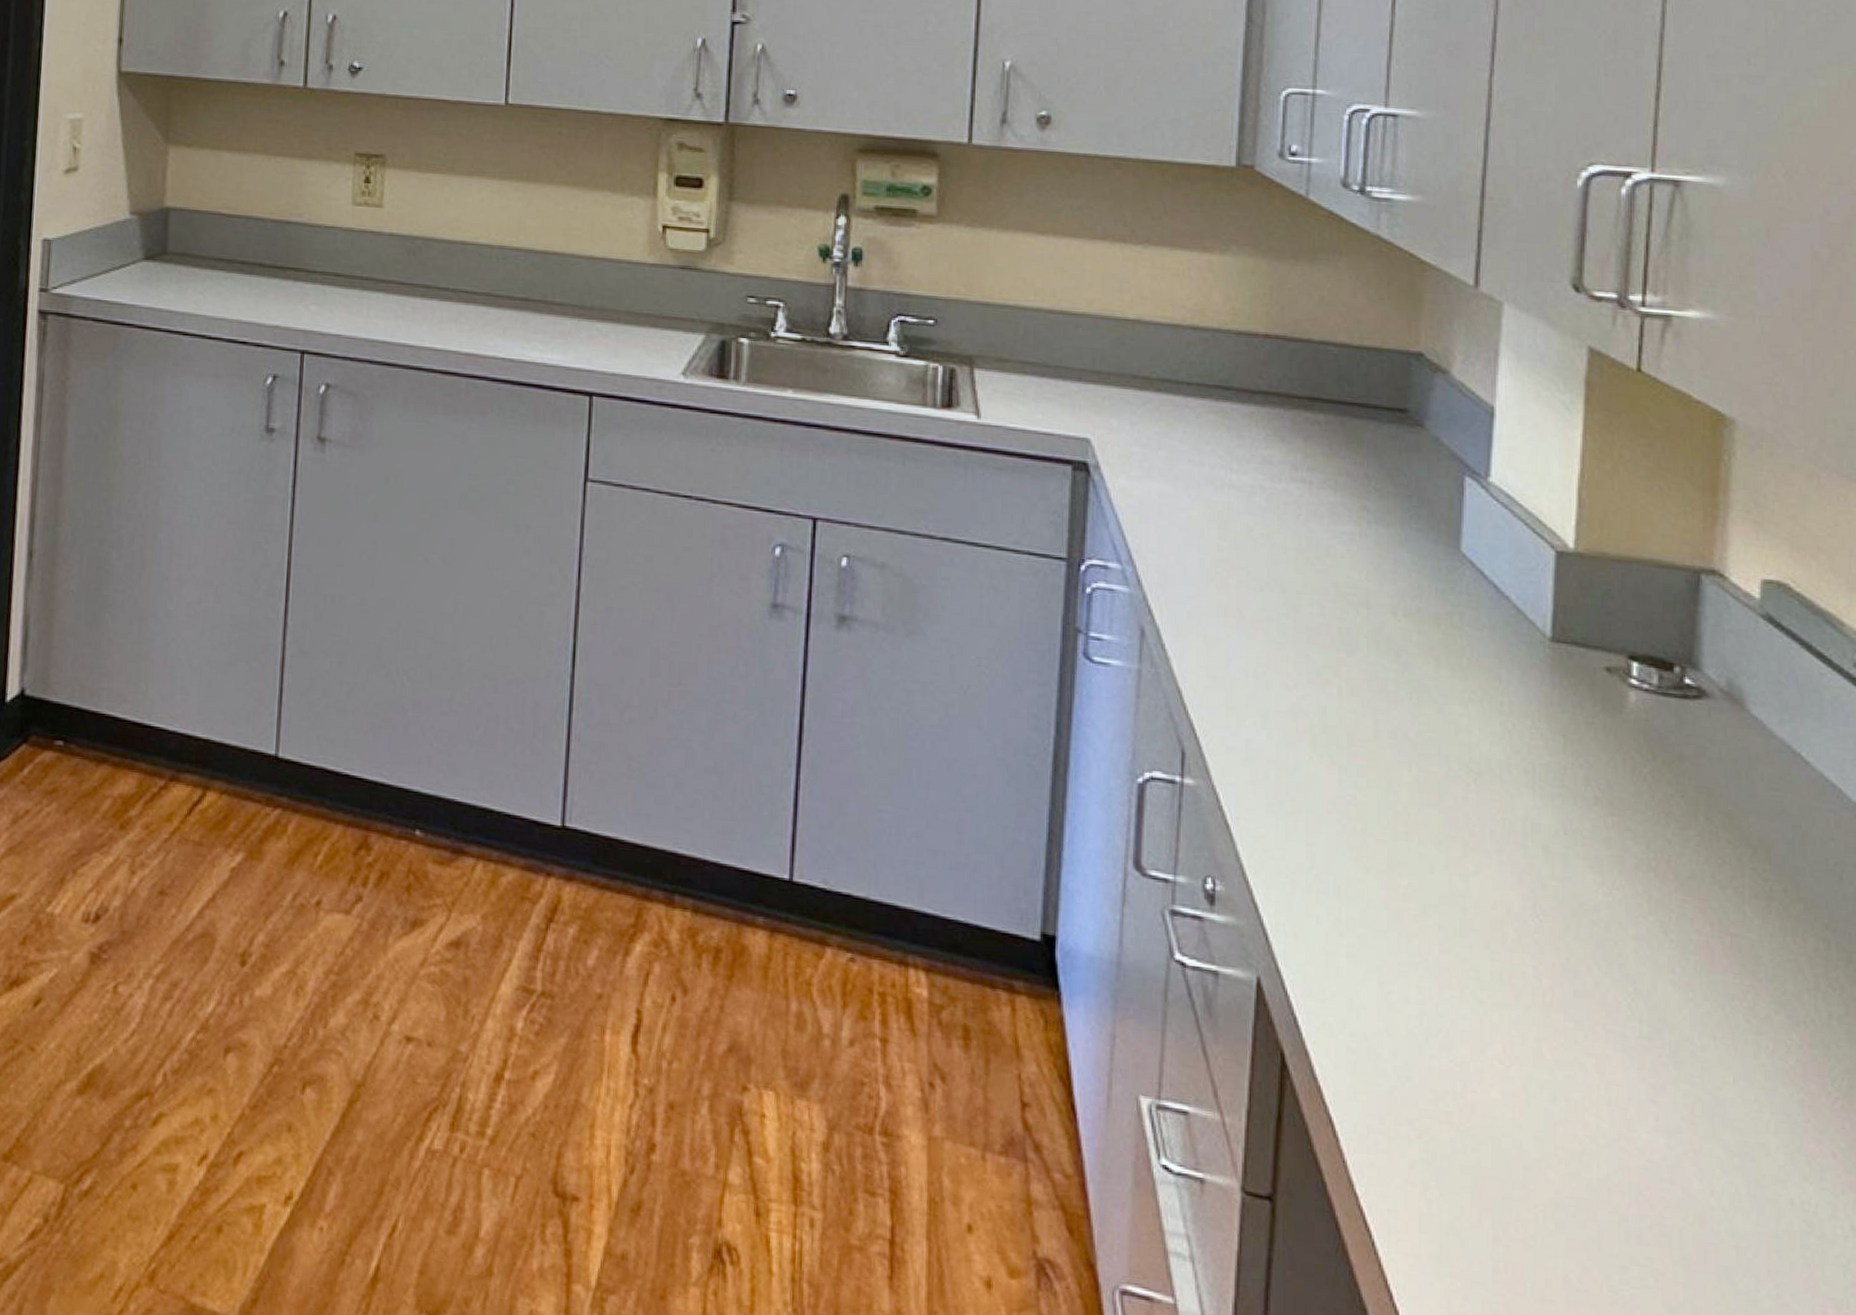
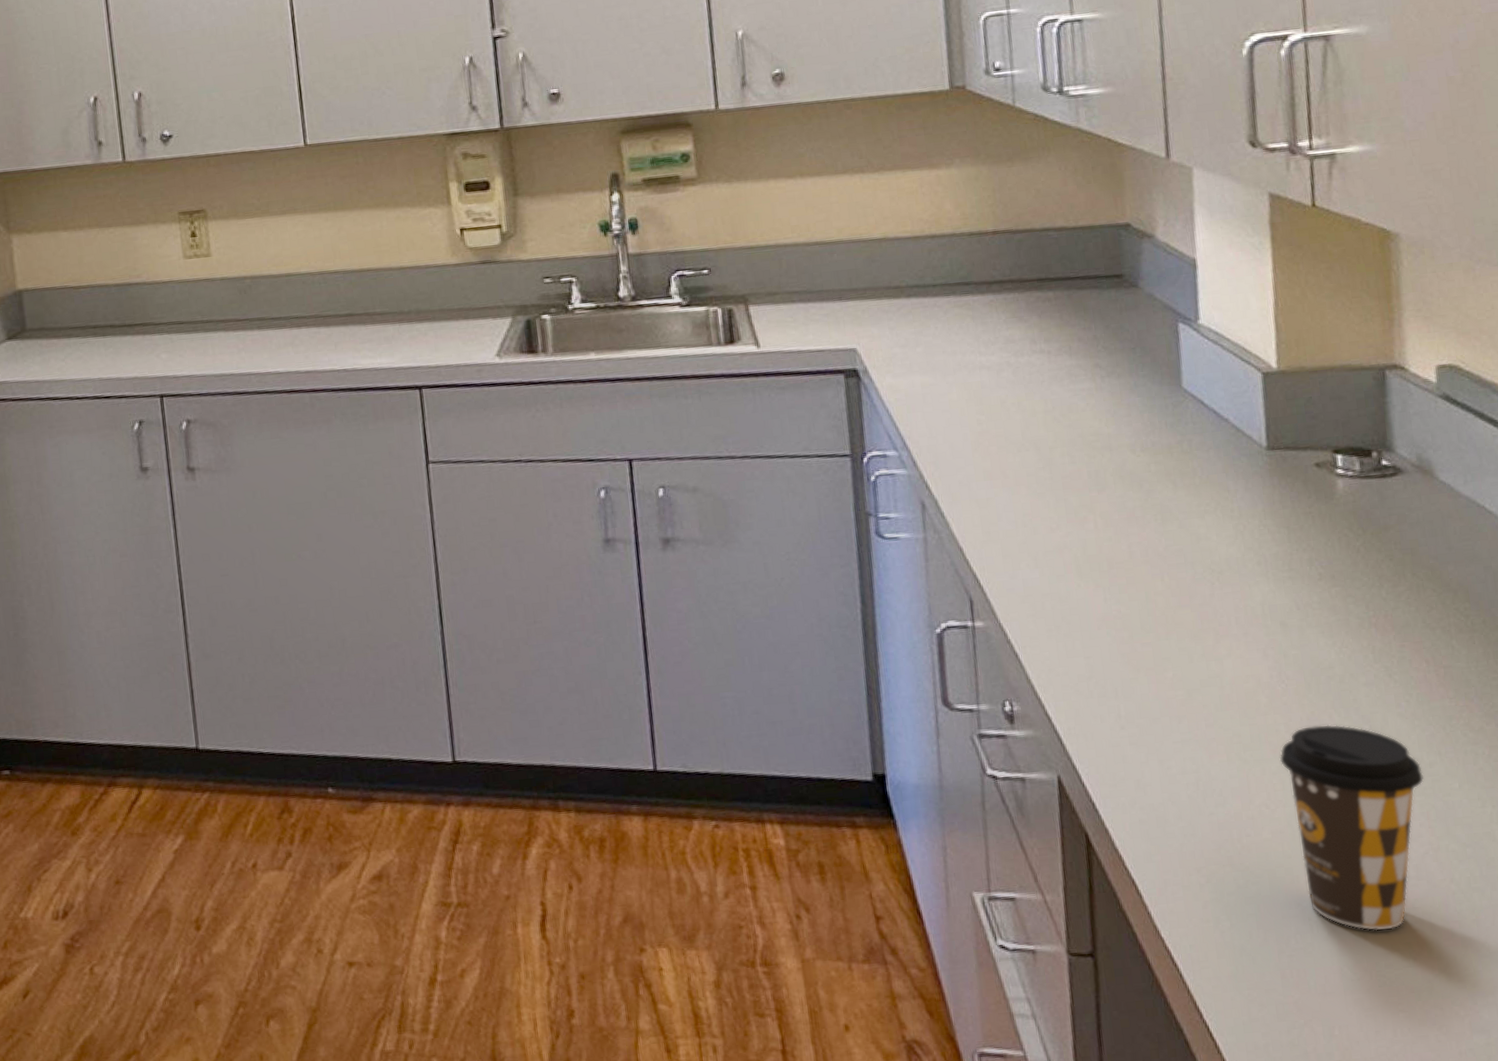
coffee cup: none [1522,974,1691,1239] -> present [1279,724,1424,931]

